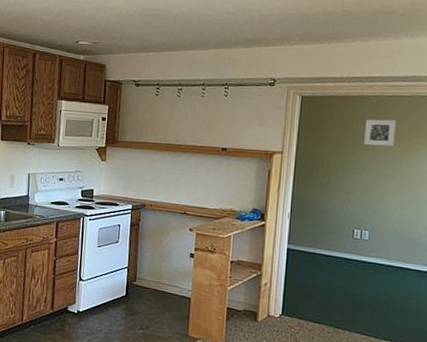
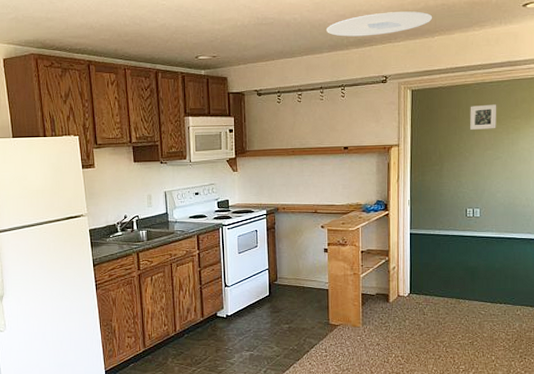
ceiling light: none [215,13,331,37] -> present [327,11,433,37]

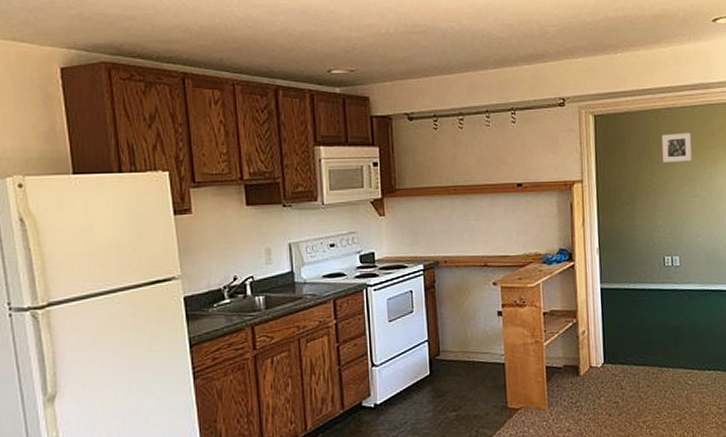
ceiling light: present [327,11,433,37] -> none [491,23,614,51]

